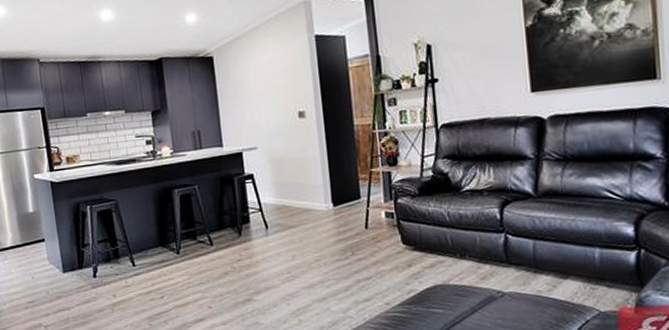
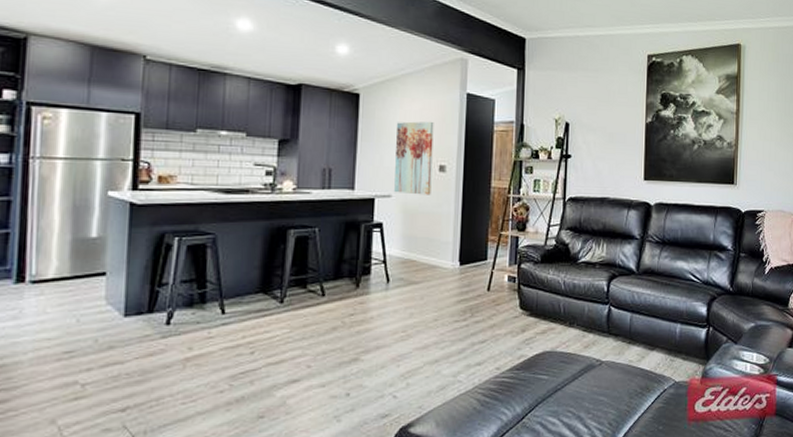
wall art: none [252,71,294,145] -> present [394,121,434,195]

